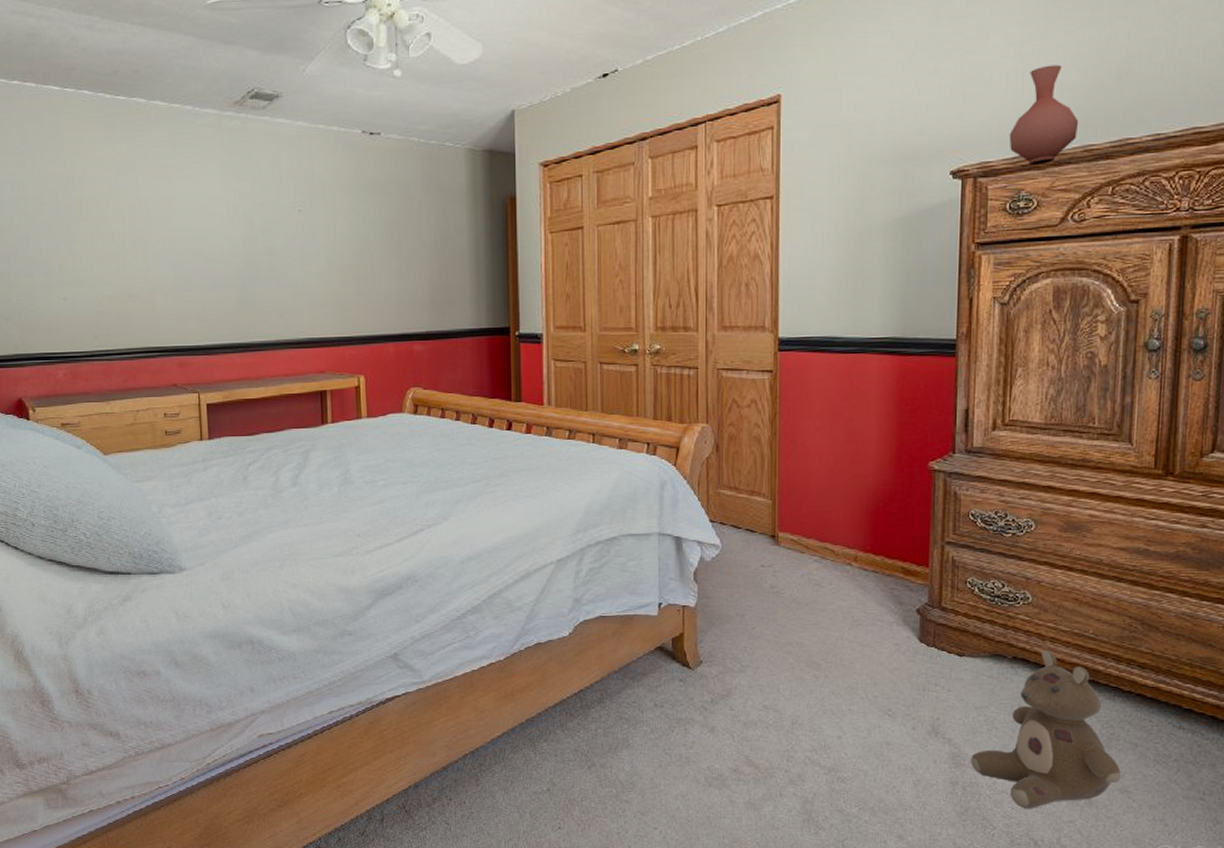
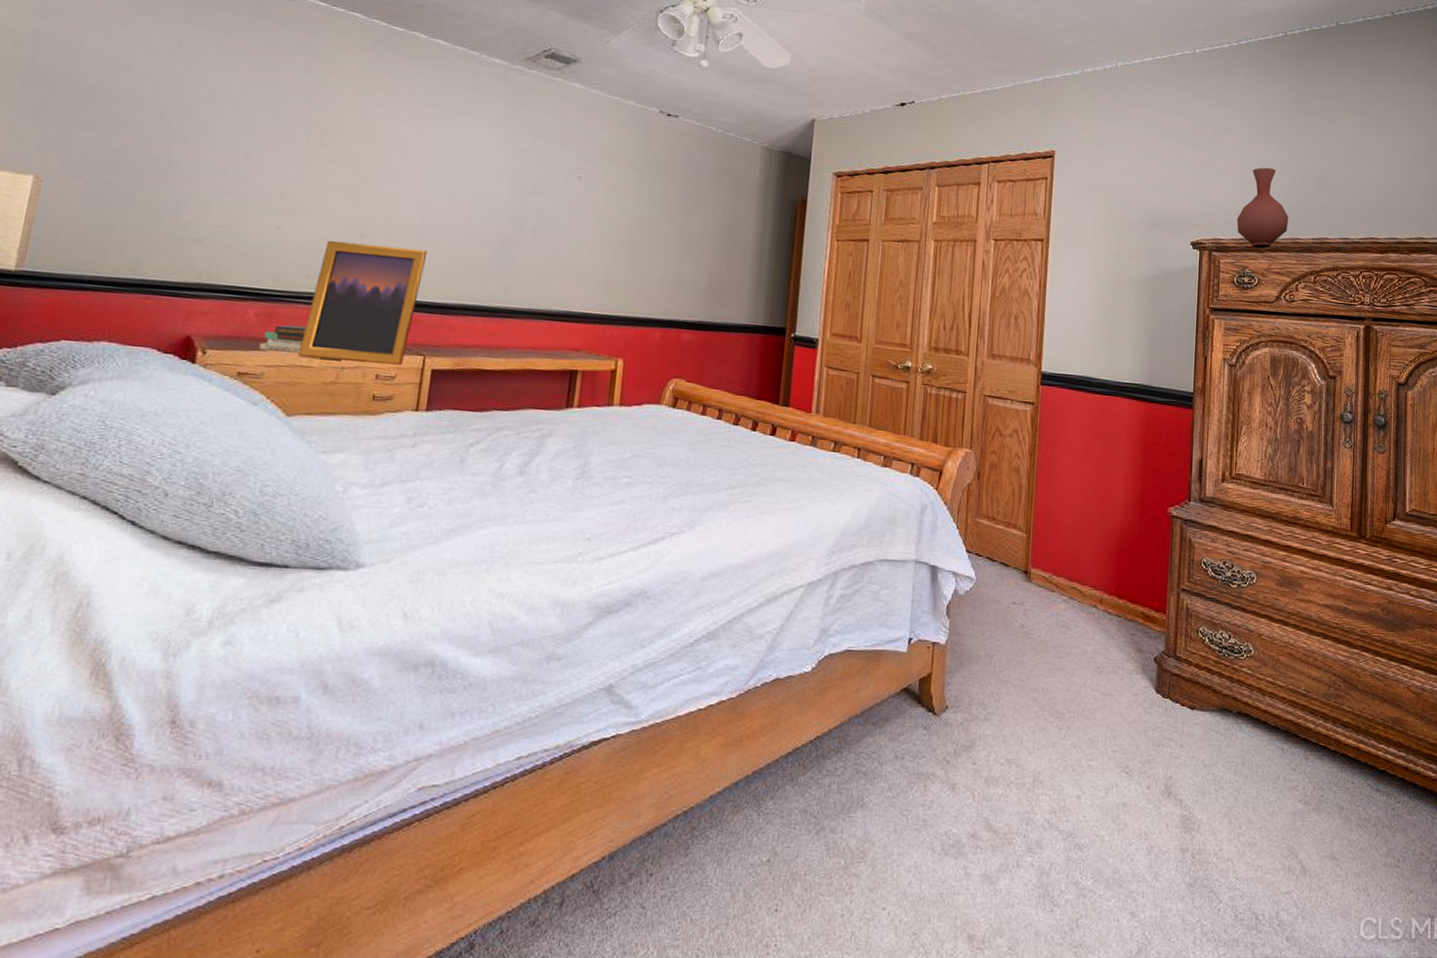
books: none [72,379,104,403] -> present [259,324,307,353]
picture frame: none [102,300,184,406] -> present [298,240,428,365]
stuffed bear: present [971,650,1122,808] -> none [1200,706,1331,878]

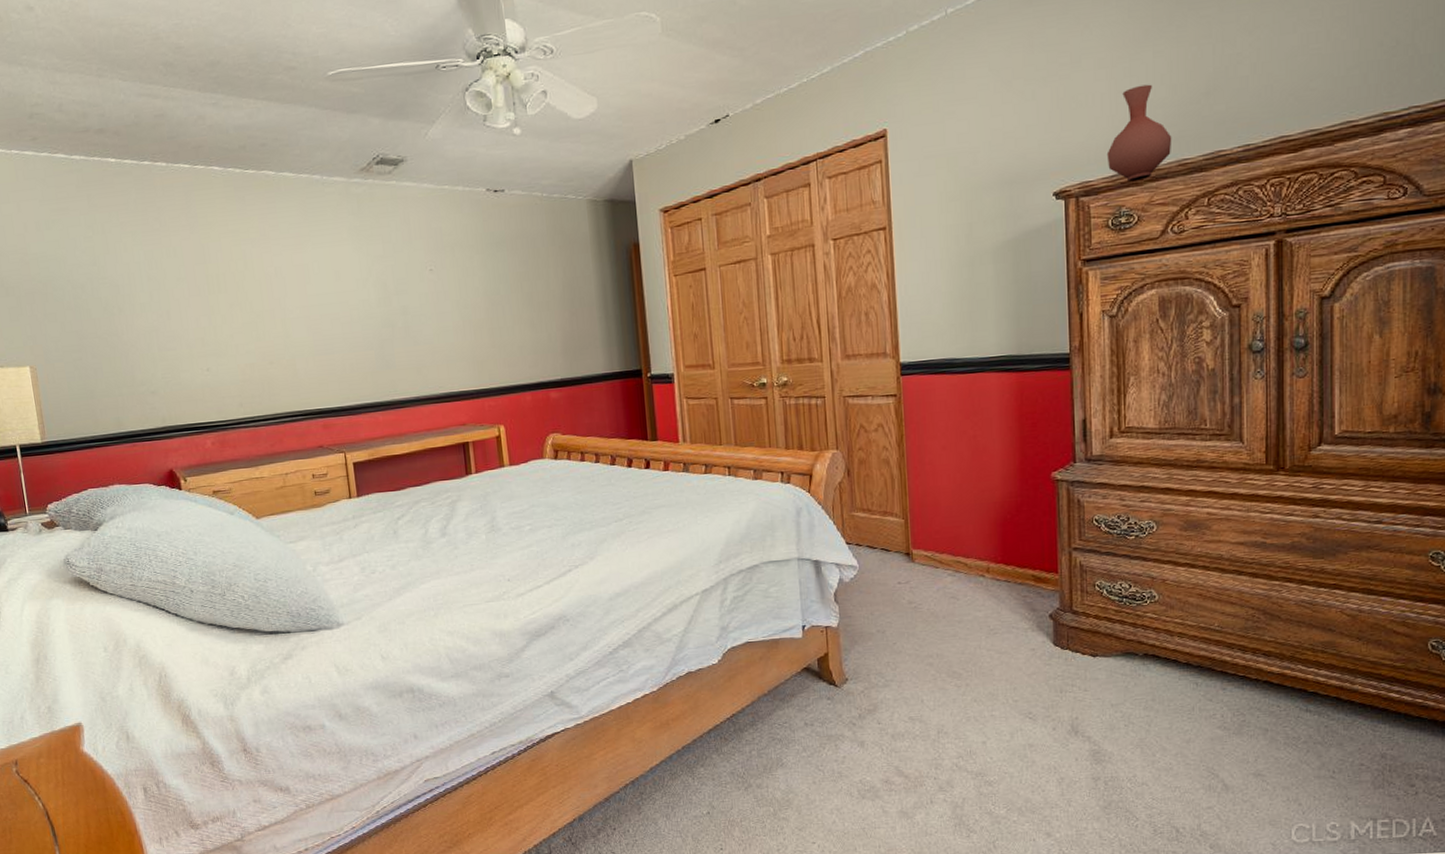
books: present [259,324,307,353] -> none [222,445,253,470]
picture frame: present [298,240,428,365] -> none [247,363,330,471]

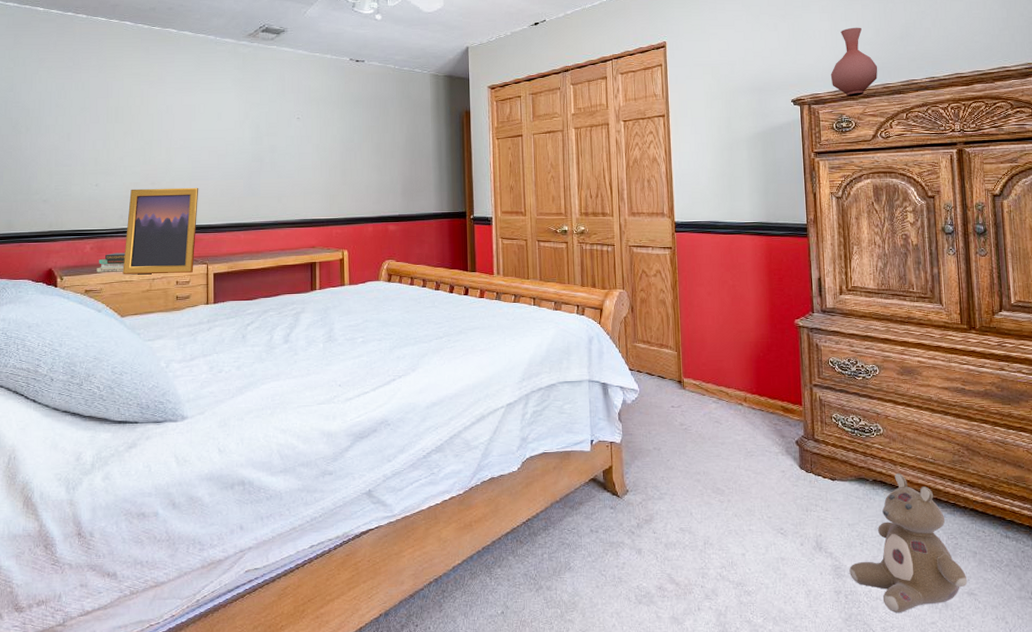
books: none [222,445,253,470] -> present [97,252,126,273]
picture frame: none [247,363,330,471] -> present [123,187,199,275]
stuffed bear: none [1110,645,1255,798] -> present [849,473,968,613]

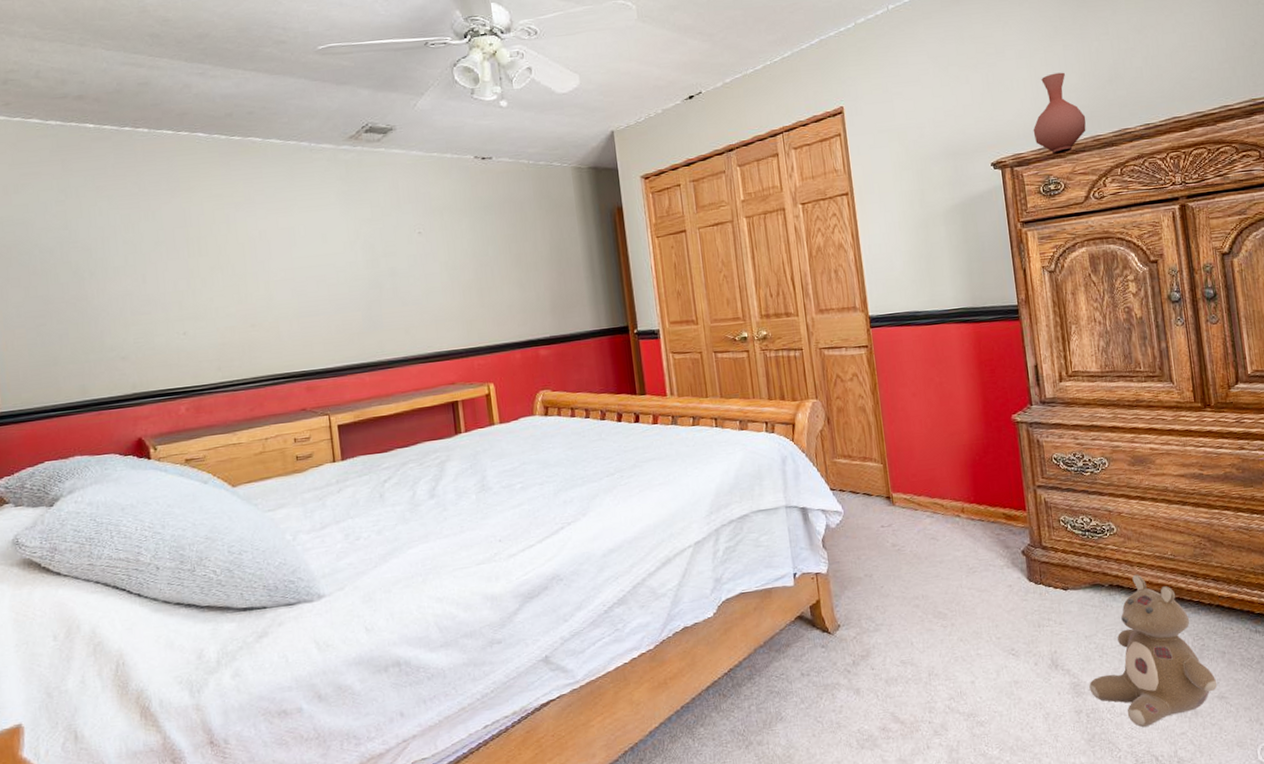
books: present [97,252,126,273] -> none [196,410,230,437]
picture frame: present [123,187,199,275] -> none [226,325,313,437]

